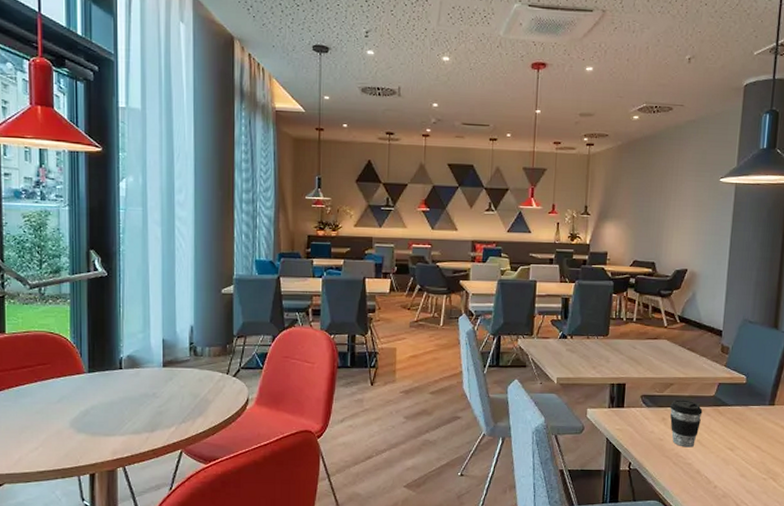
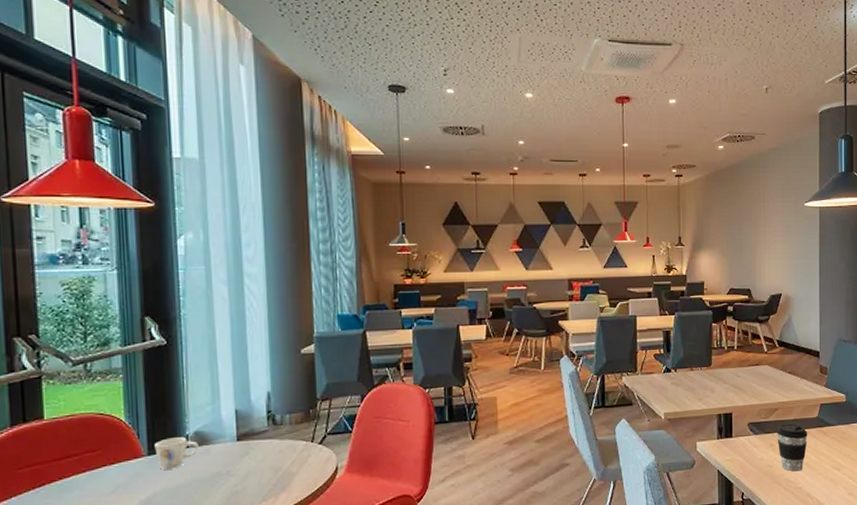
mug: none [94,359,130,386] -> present [154,437,199,470]

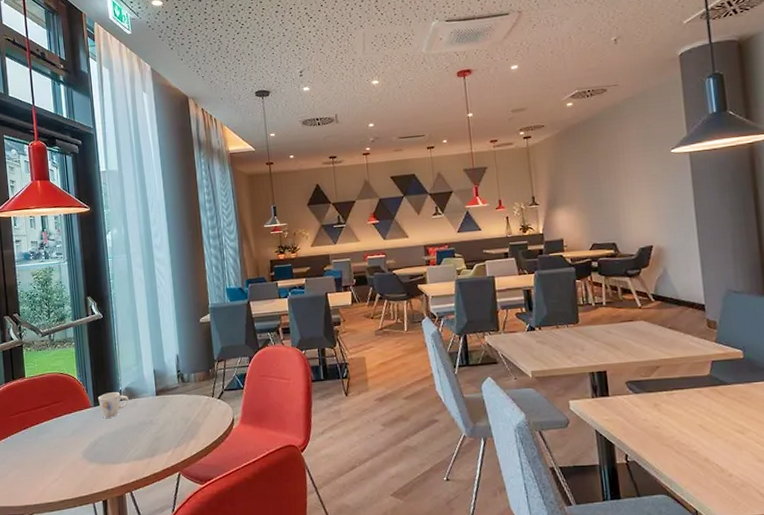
coffee cup: present [776,423,808,472] -> none [659,382,699,434]

